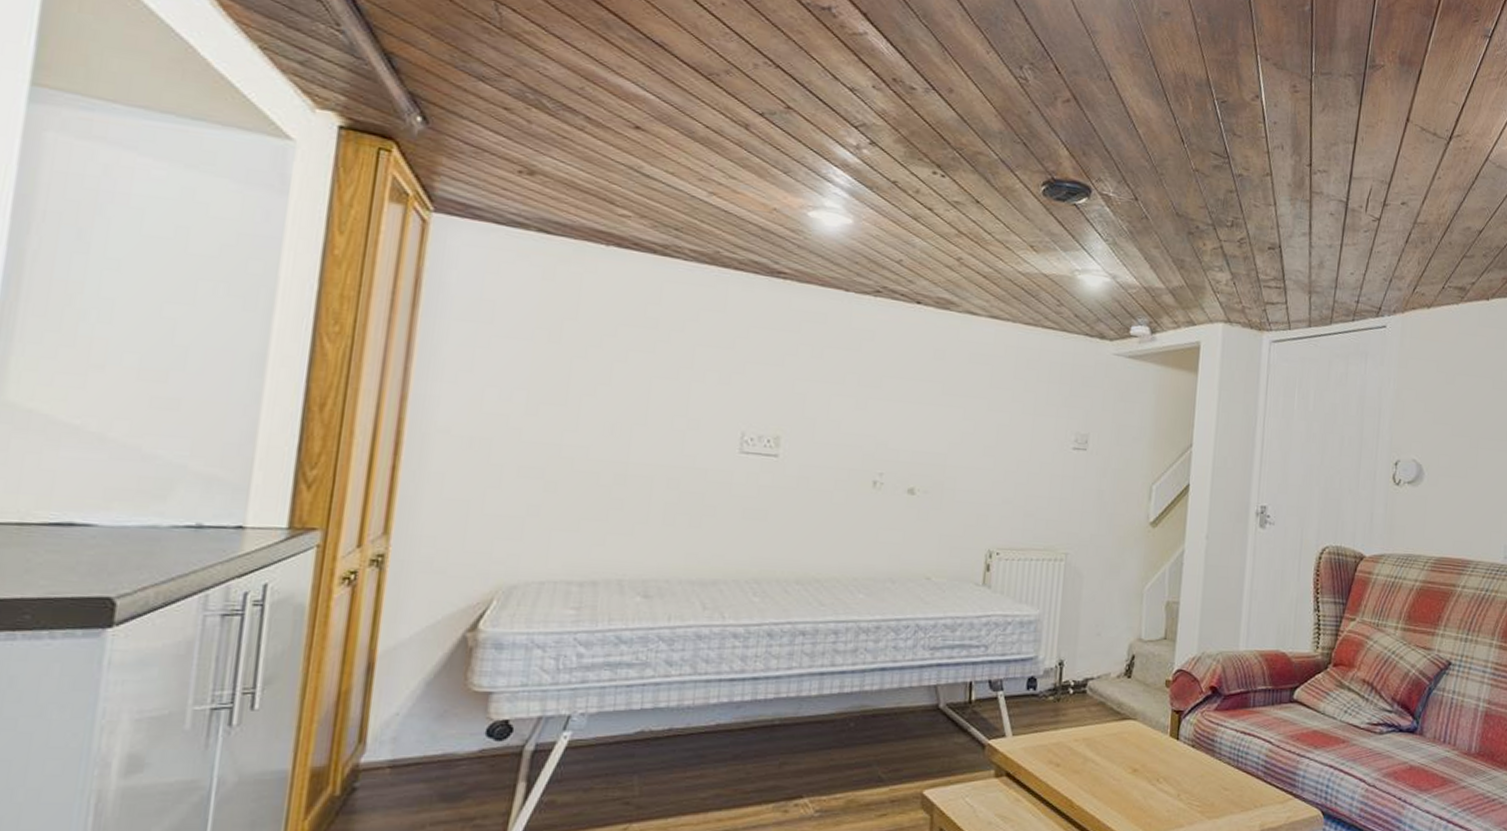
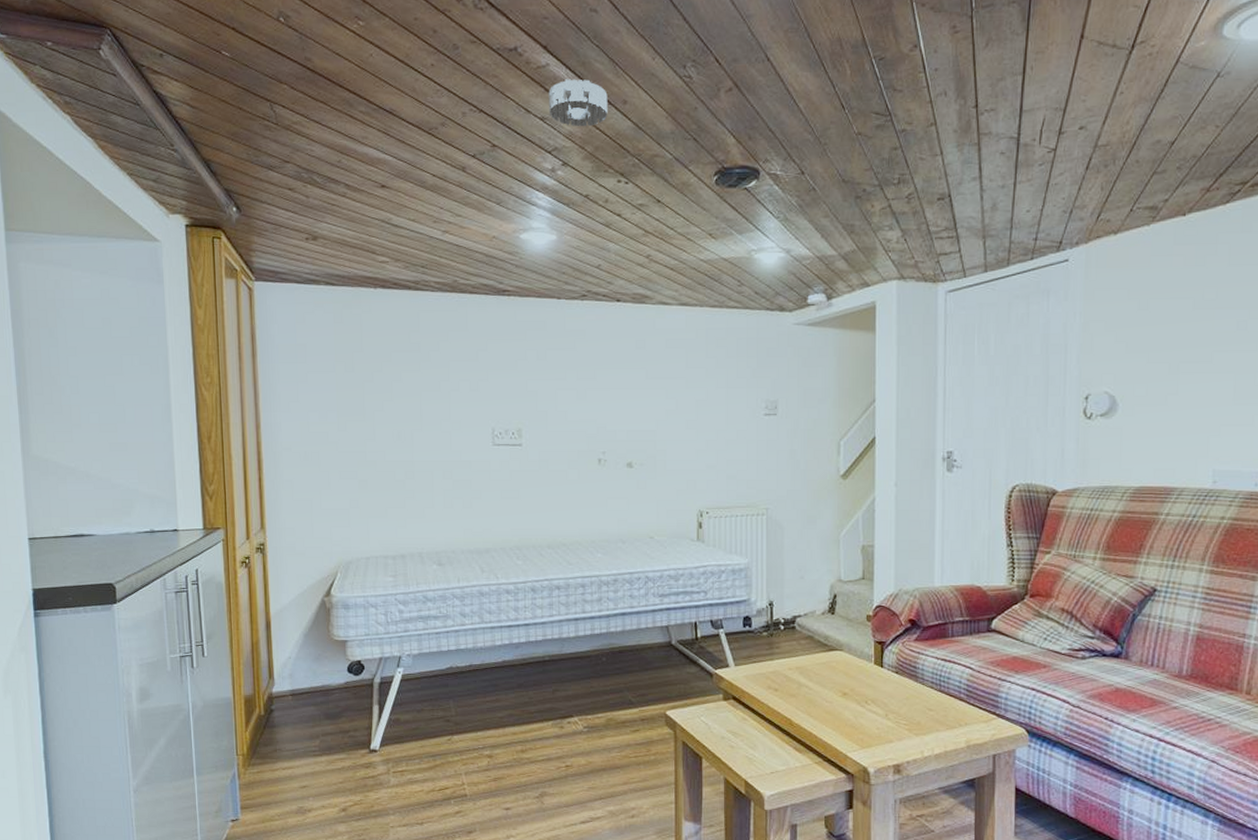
smoke detector: none [860,52,932,109] -> present [548,79,608,127]

